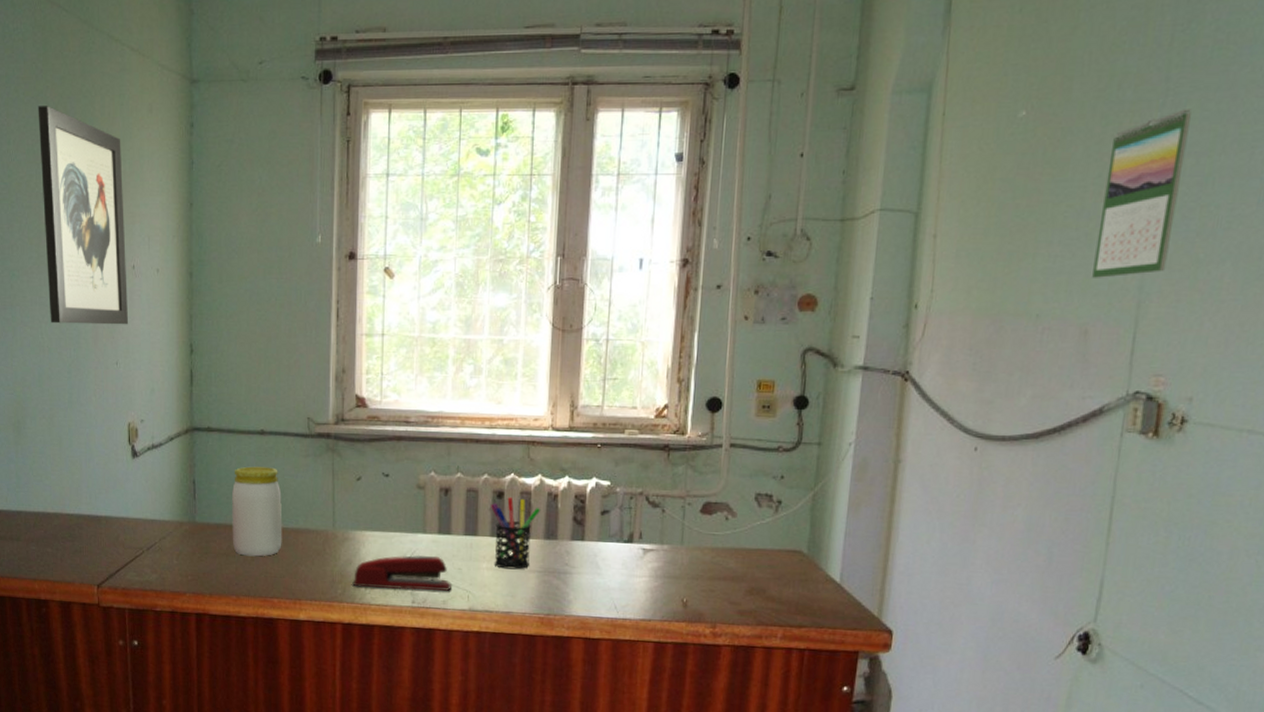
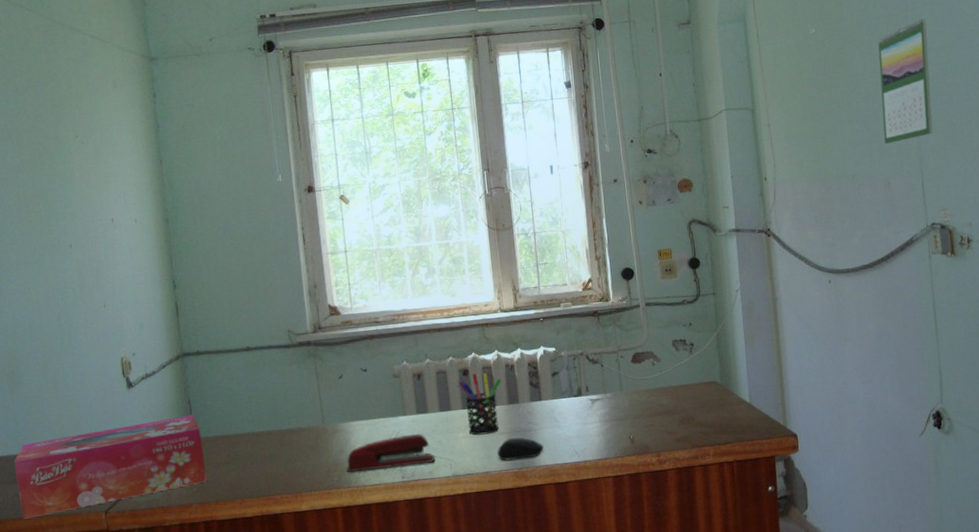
tissue box: none [12,496,204,580] -> present [13,414,207,519]
wall art: present [38,106,129,325] -> none [8,90,113,278]
jar: present [231,466,282,557] -> none [225,378,278,461]
computer mouse: none [523,578,578,605] -> present [497,437,544,461]

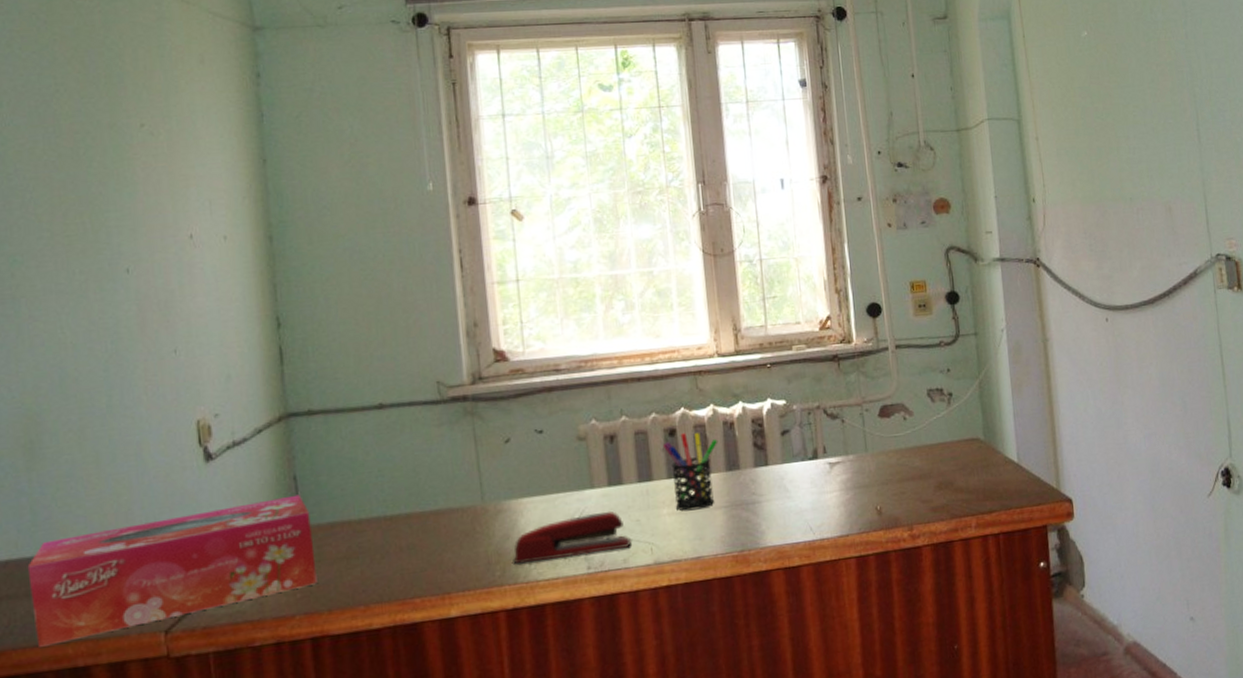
computer mouse: present [497,437,544,461] -> none [712,511,771,543]
calendar: present [878,18,933,144] -> none [1156,26,1216,164]

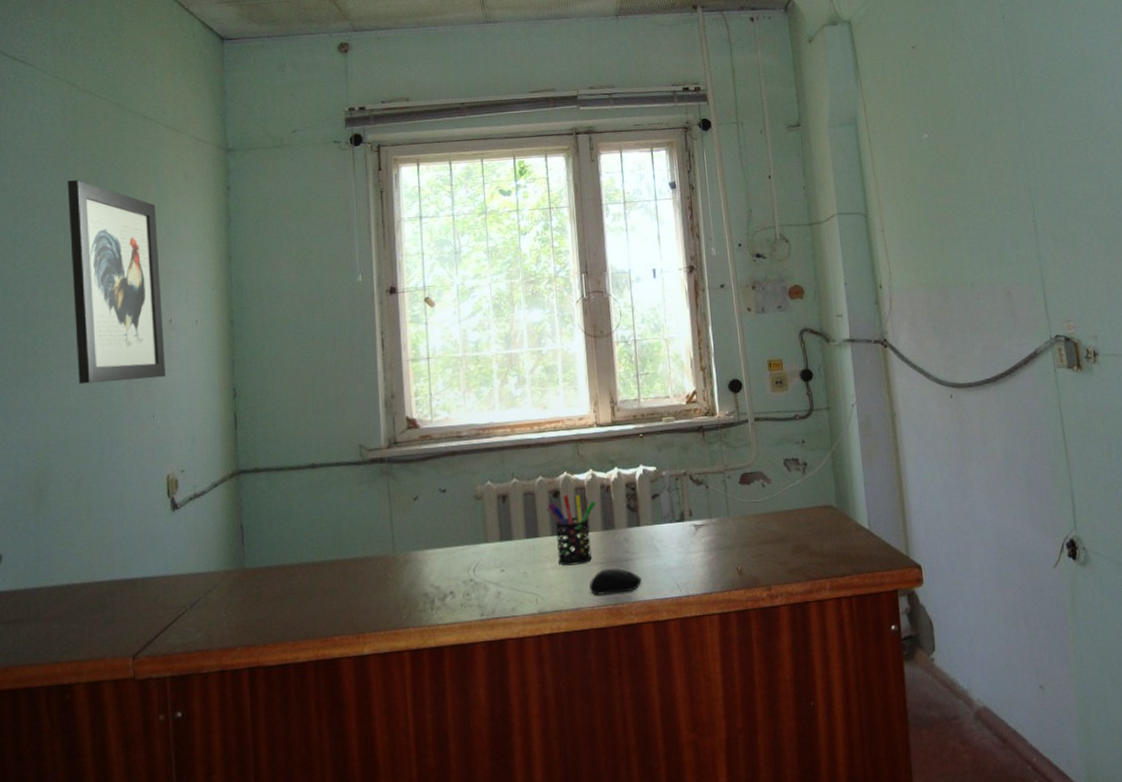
tissue box: present [27,494,317,647] -> none [30,541,256,665]
wall art: none [41,61,189,314] -> present [67,180,166,385]
stapler: present [513,511,632,564] -> none [417,563,520,609]
computer mouse: none [712,511,771,543] -> present [590,568,642,596]

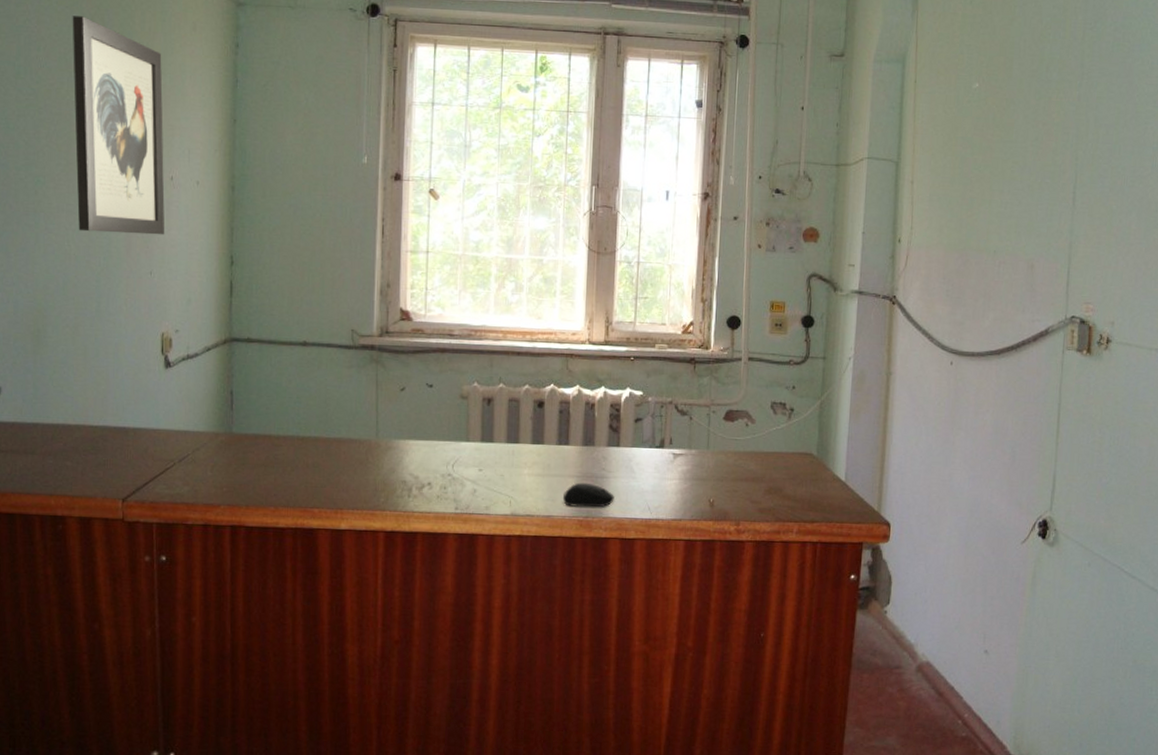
pen holder: present [548,494,596,566] -> none [532,406,579,475]

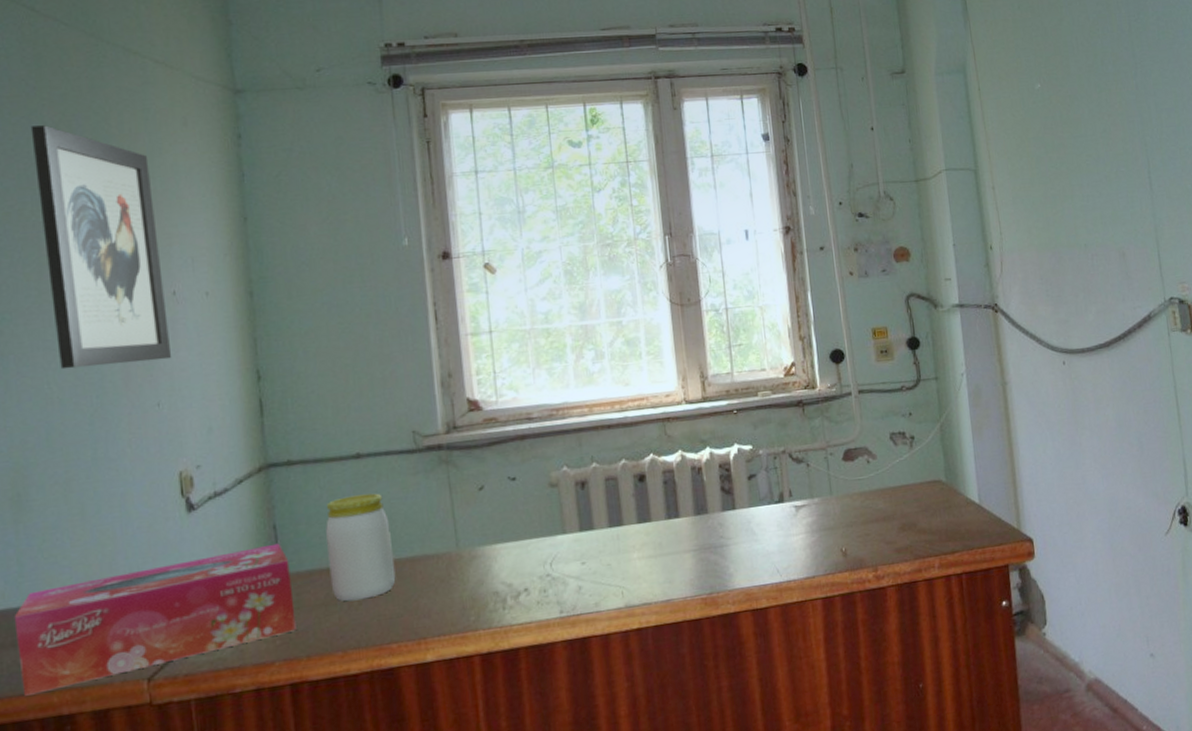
tissue box: none [27,406,241,495] -> present [13,543,296,696]
jar: none [271,377,324,467] -> present [325,493,396,602]
computer mouse: present [563,482,614,508] -> none [681,555,739,585]

